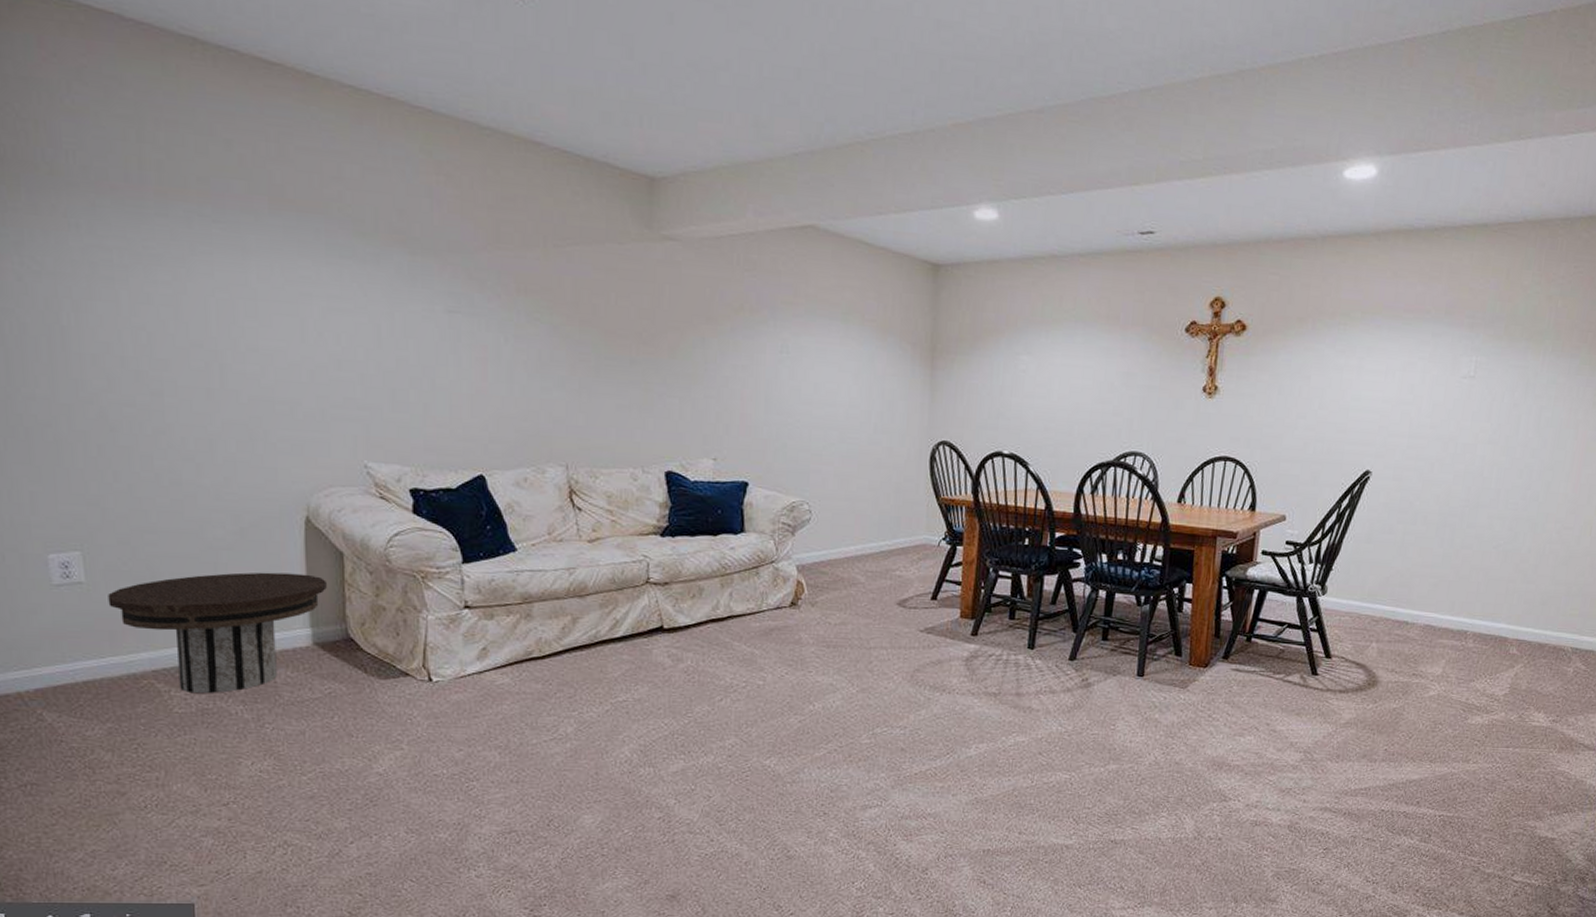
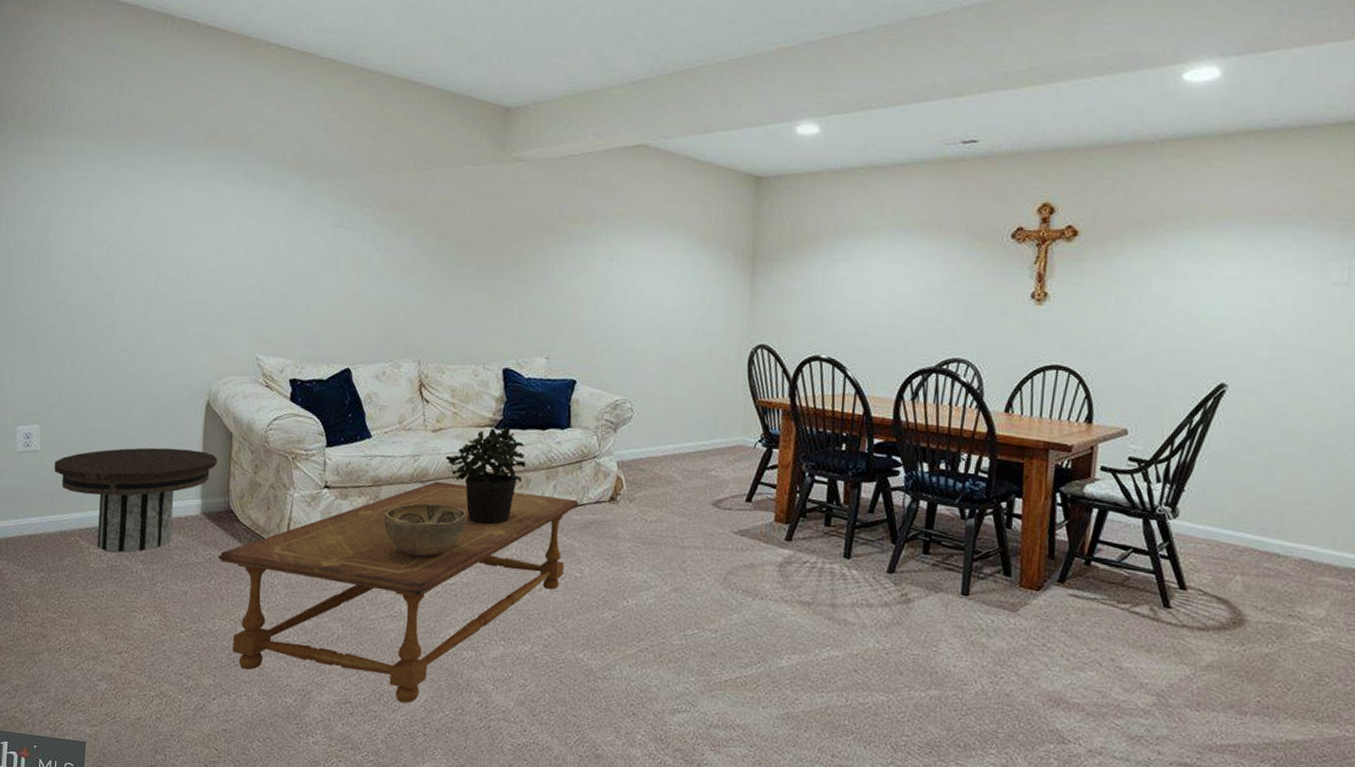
coffee table: none [339,595,757,826] -> present [218,481,579,704]
decorative bowl: none [538,618,636,675] -> present [383,503,468,557]
potted plant: none [605,534,698,638] -> present [445,427,526,525]

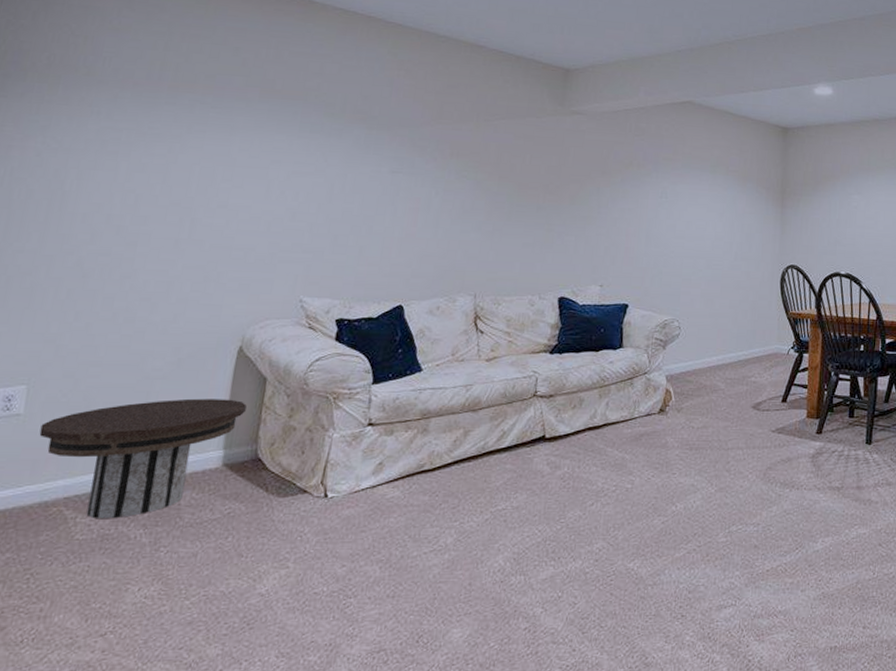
coffee table: present [218,481,579,704] -> none [238,409,630,641]
decorative bowl: present [383,503,468,557] -> none [430,430,520,486]
potted plant: present [445,427,526,525] -> none [498,351,580,446]

